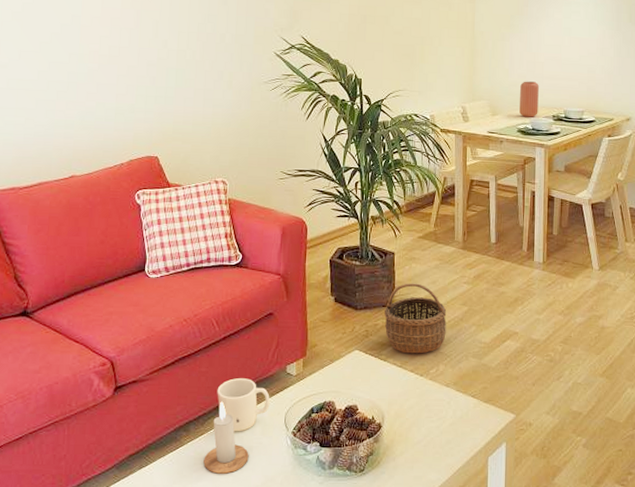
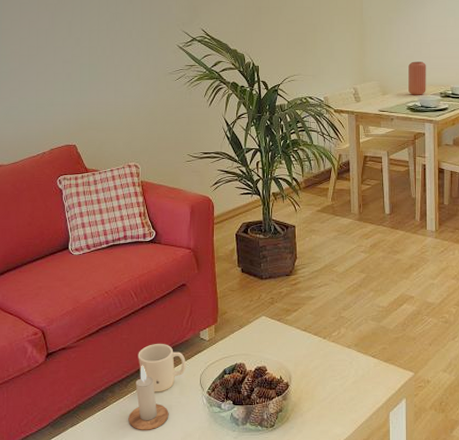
wicker basket: present [383,283,447,354] -> none [287,253,346,318]

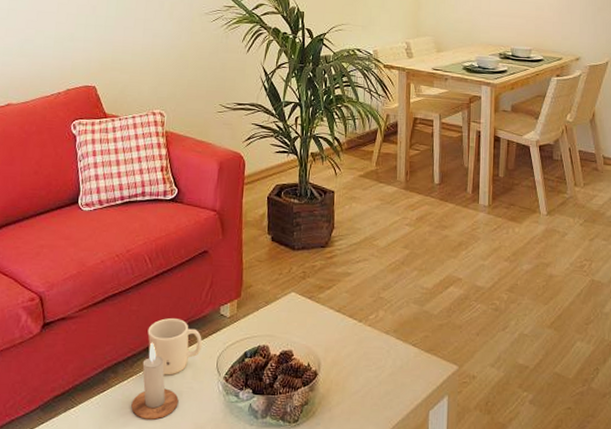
vase: present [408,61,426,95] -> none [465,17,485,55]

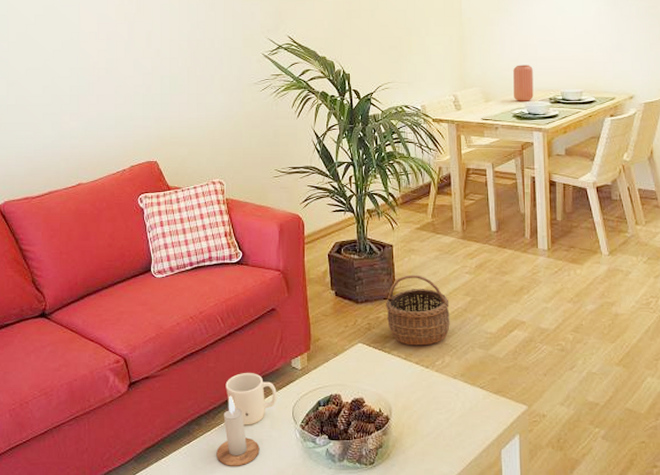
wicker basket: none [322,223,388,298] -> present [385,275,450,346]
vase: none [465,17,485,55] -> present [513,65,534,102]

